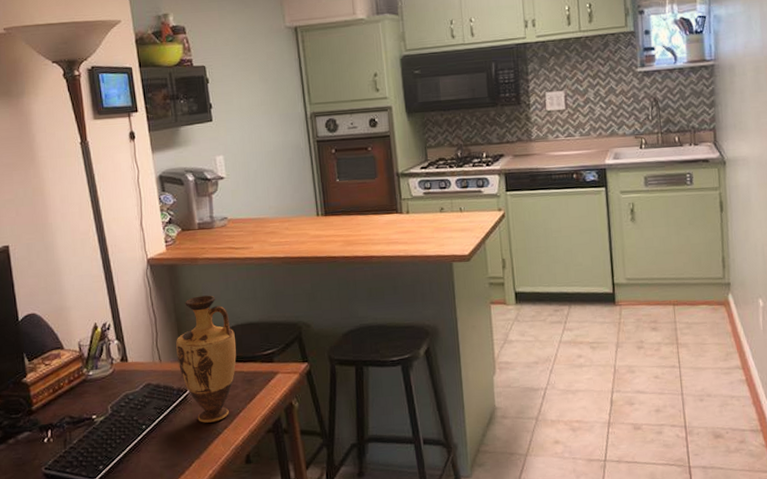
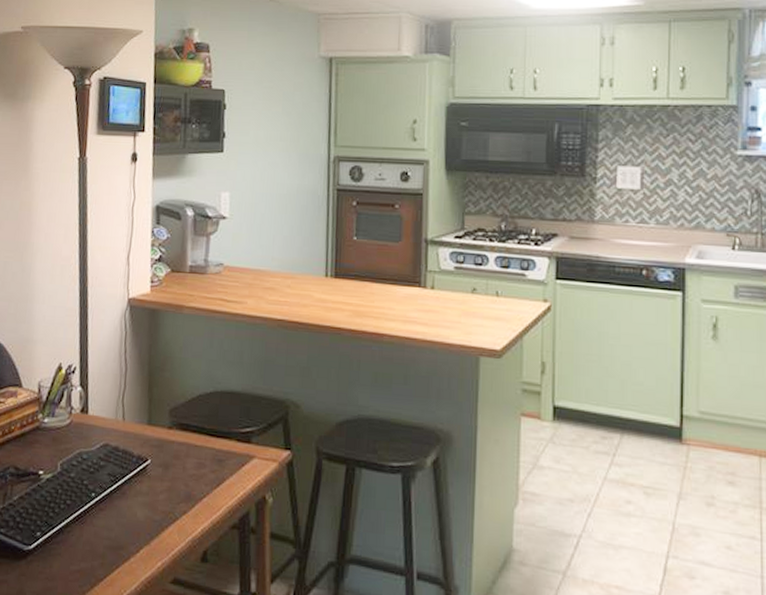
vase: present [176,295,237,423] -> none [142,350,212,504]

